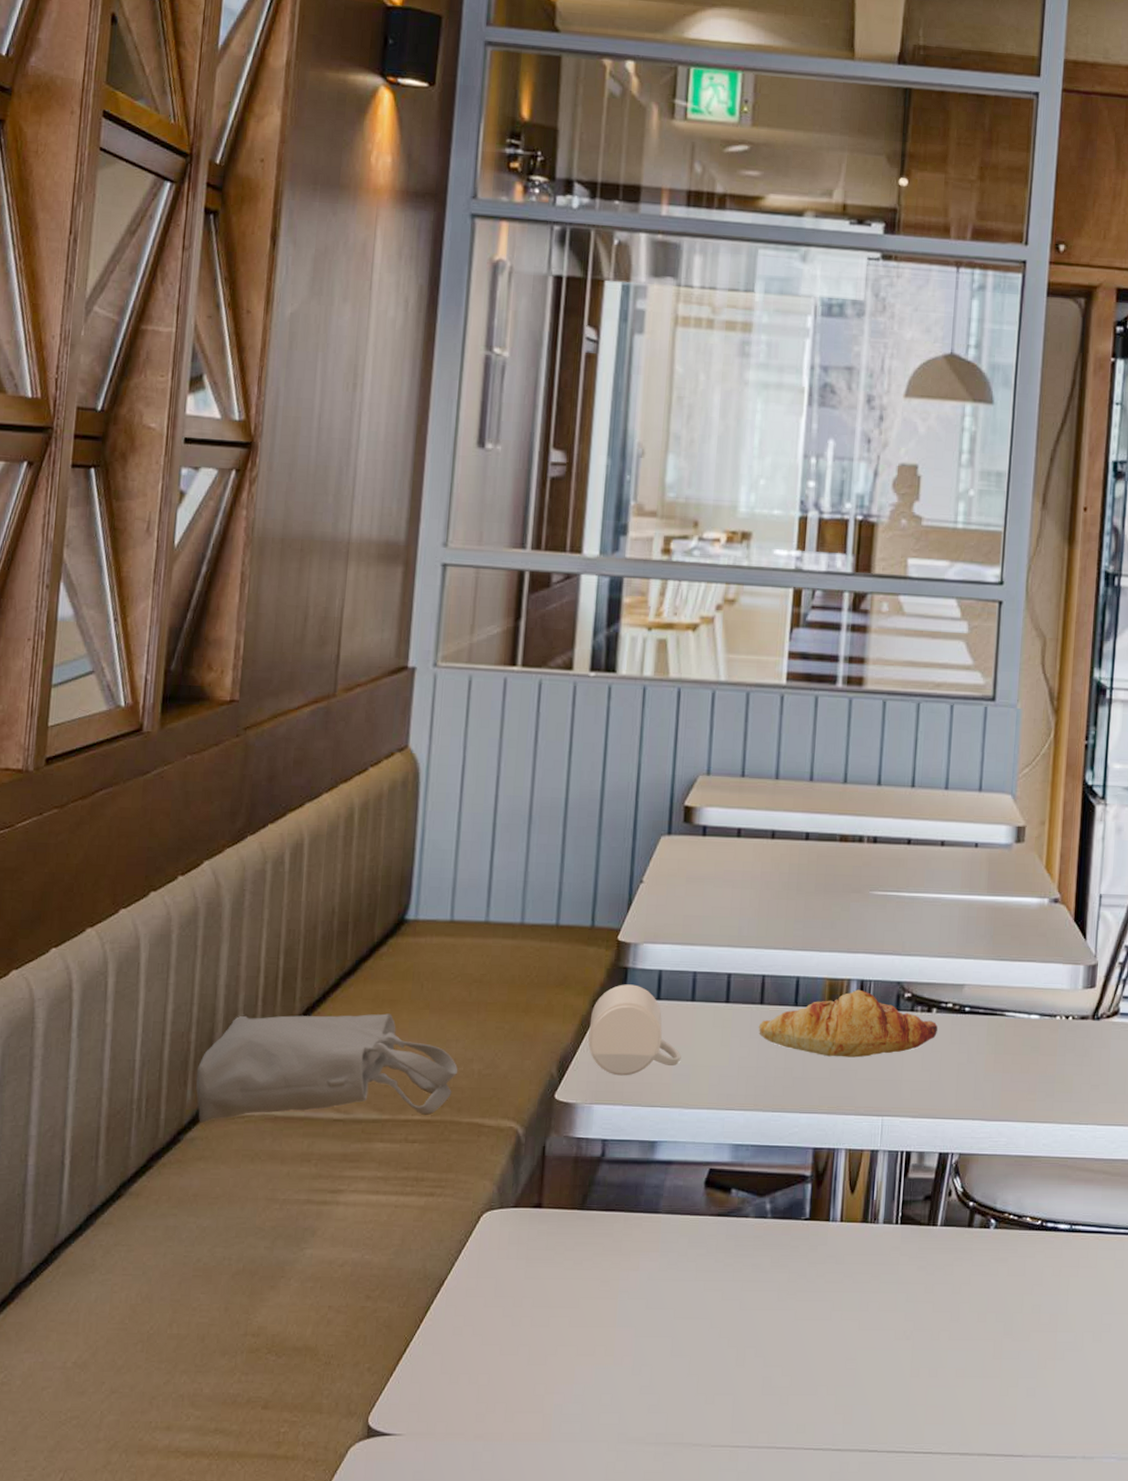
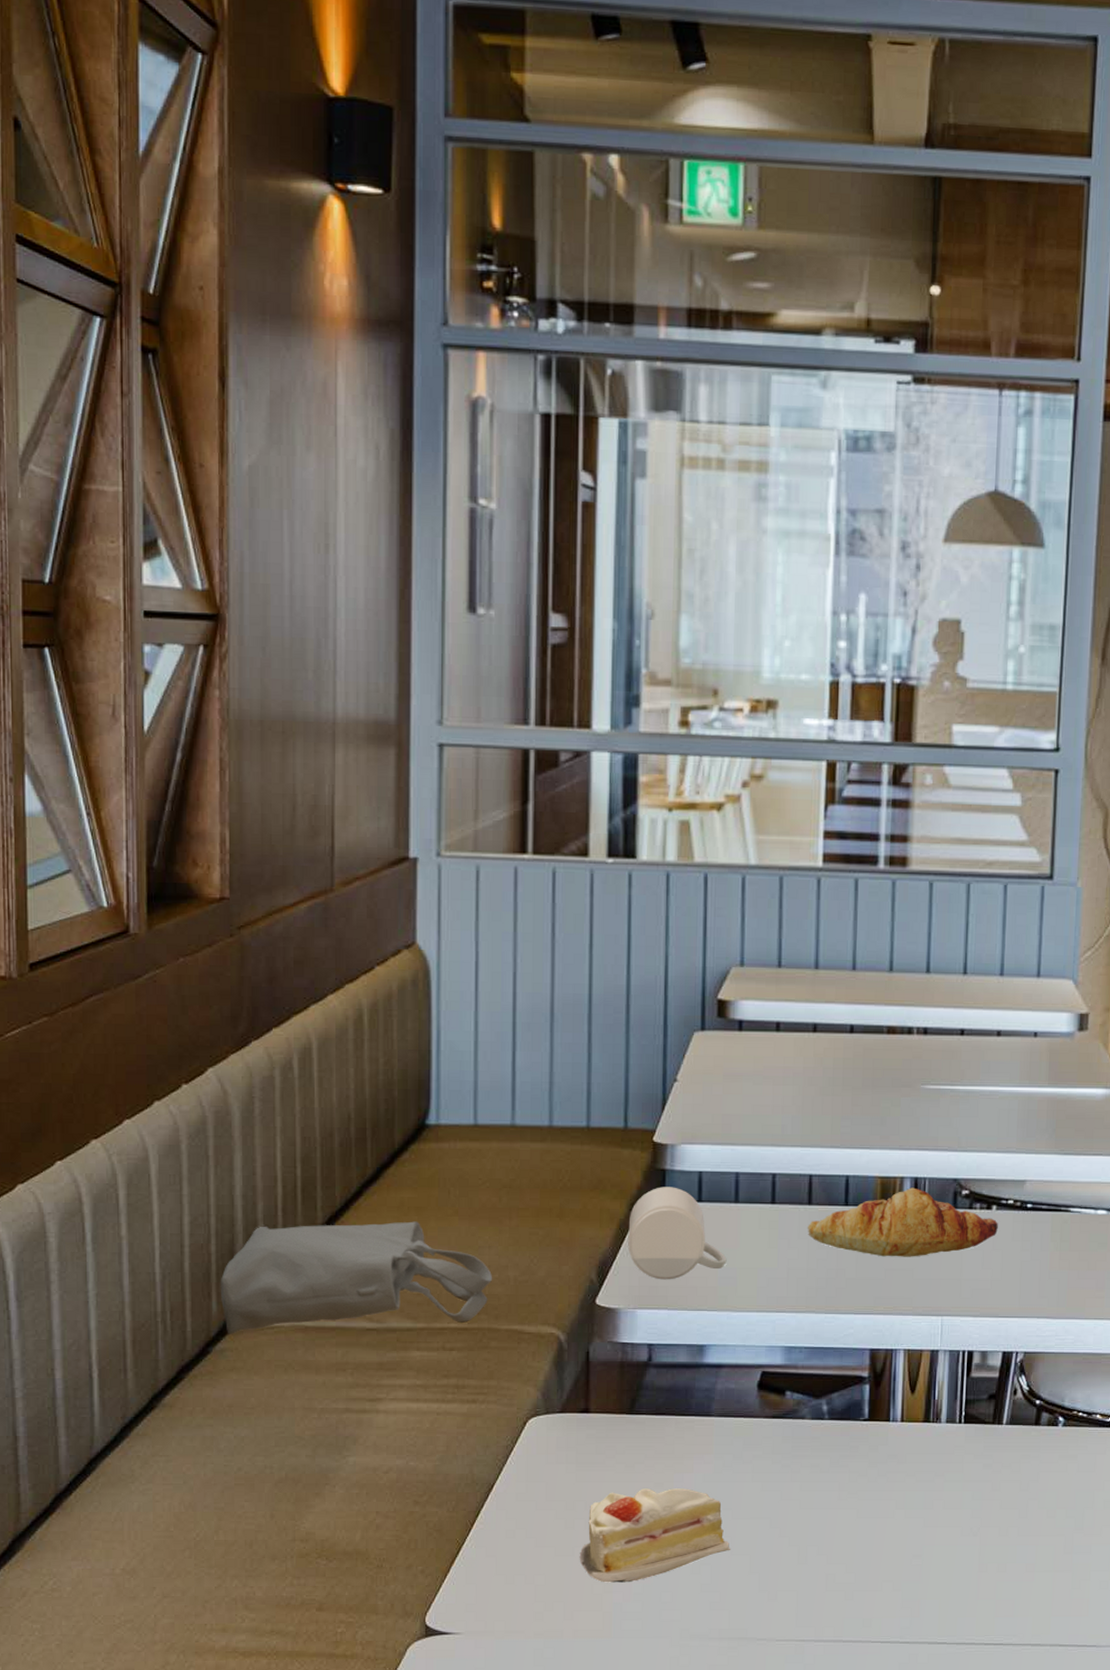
pastry: none [523,1286,672,1384] -> present [579,1488,732,1583]

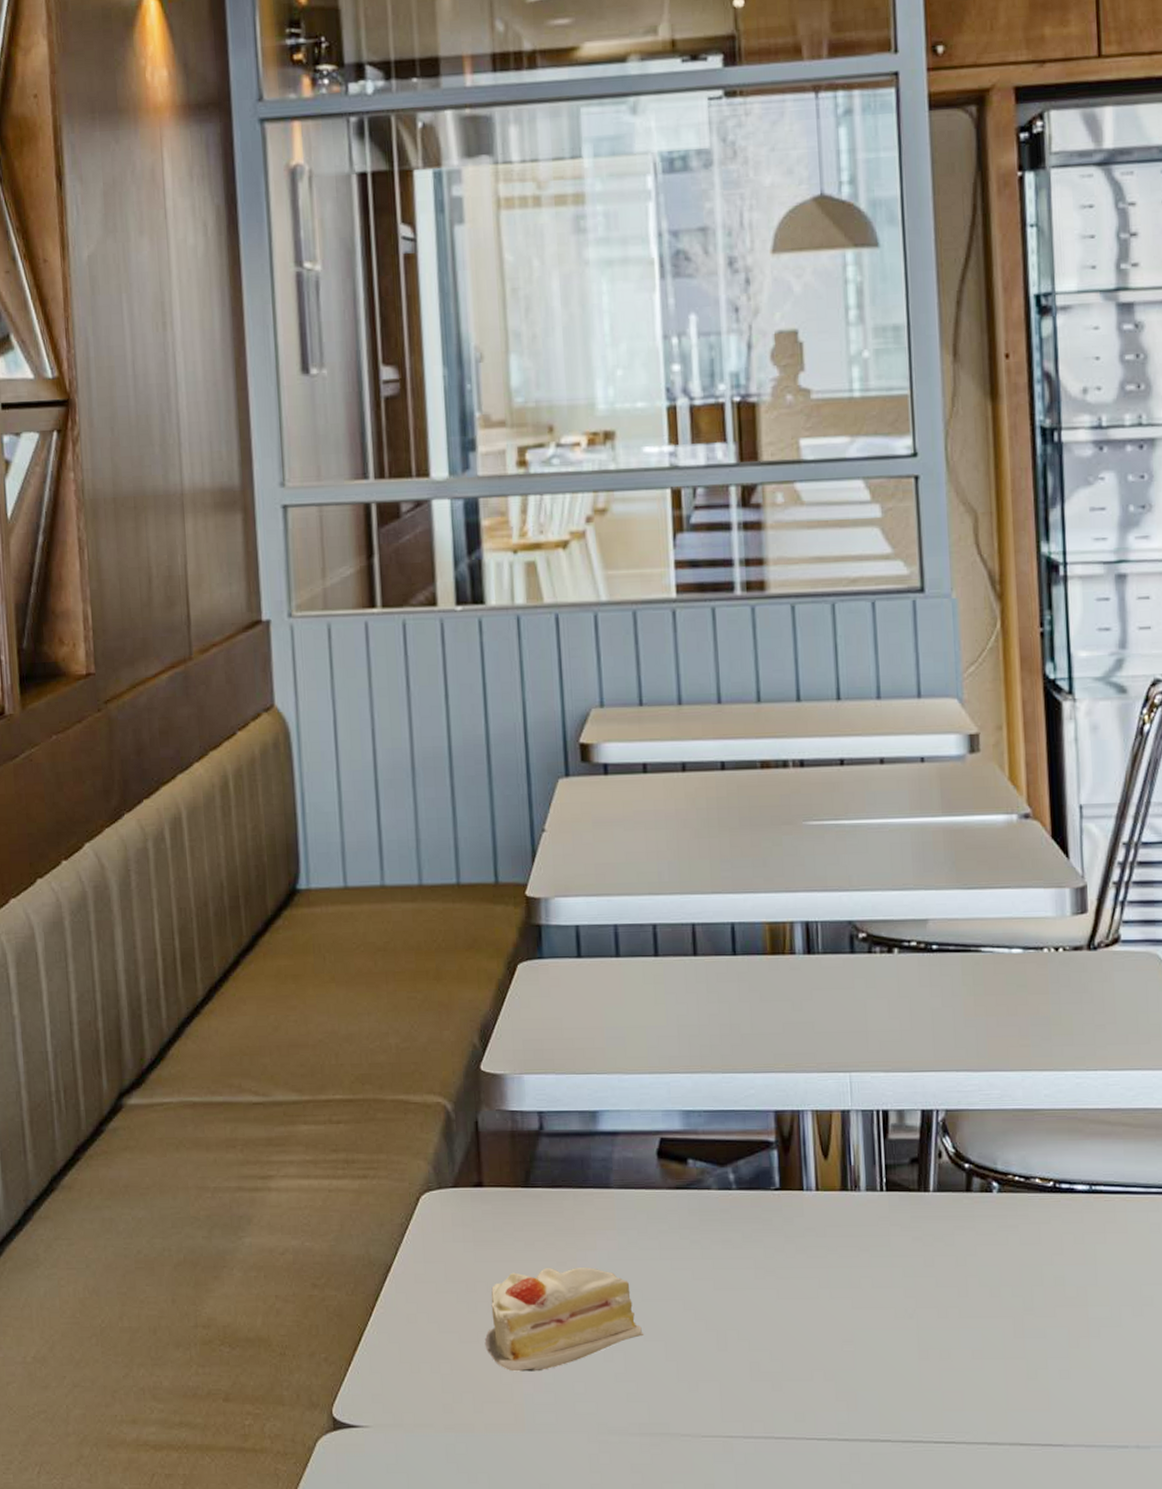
tote bag: present [220,1221,493,1334] -> none [109,989,375,1112]
cup: present [628,1187,727,1280] -> none [507,943,613,1042]
croissant: present [807,1187,998,1257] -> none [694,932,902,1009]

